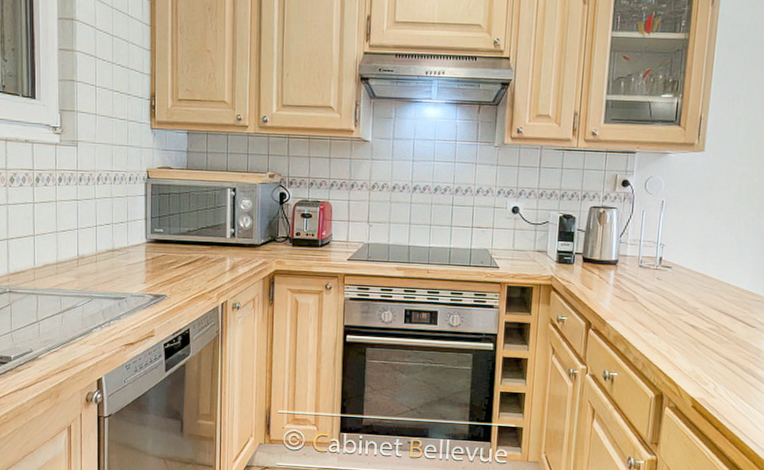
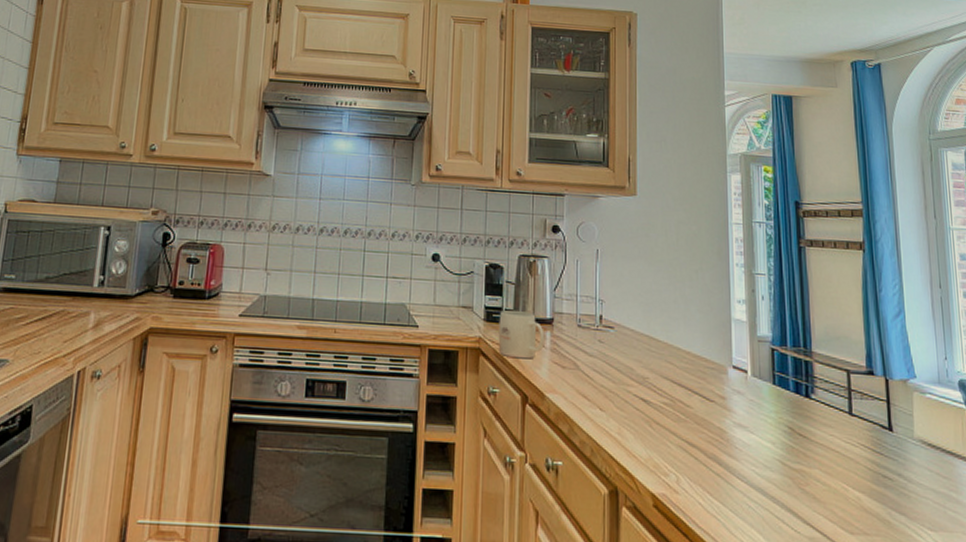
mug: none [568,254,609,294] -> present [498,310,545,359]

